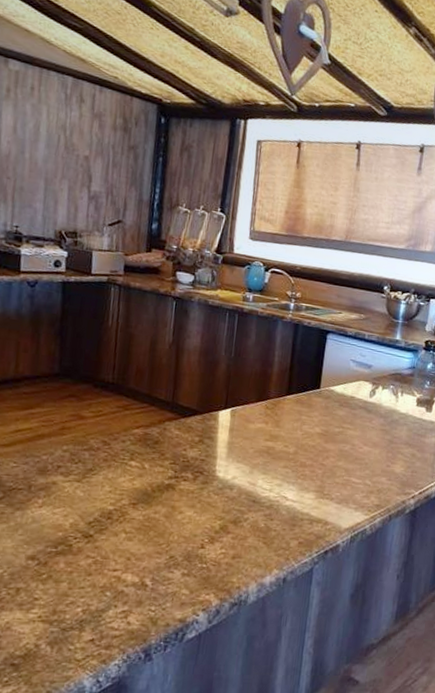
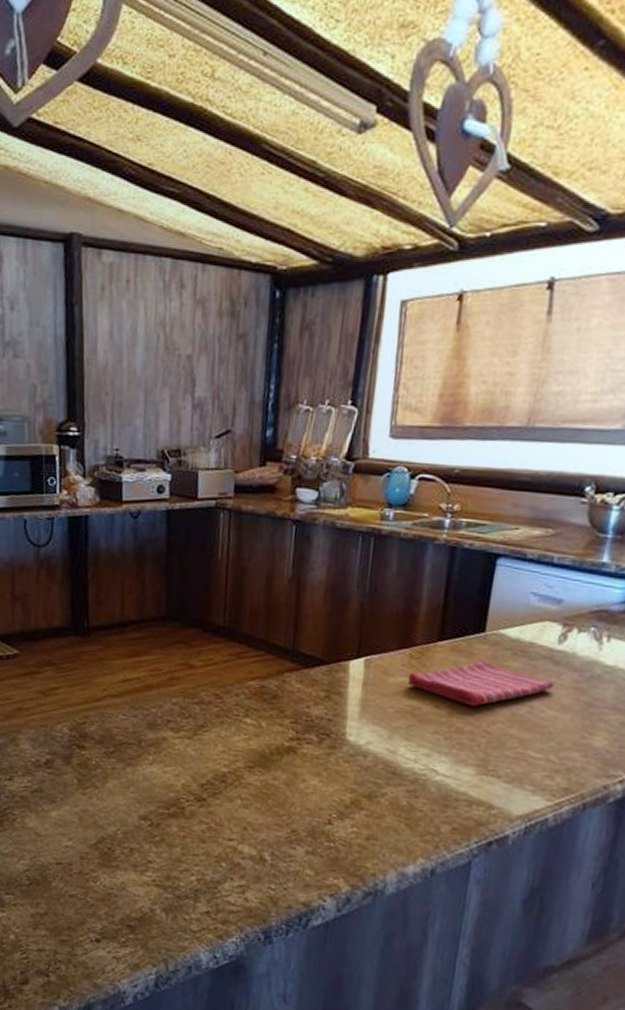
dish towel: none [264,410,368,446] -> present [407,660,555,707]

